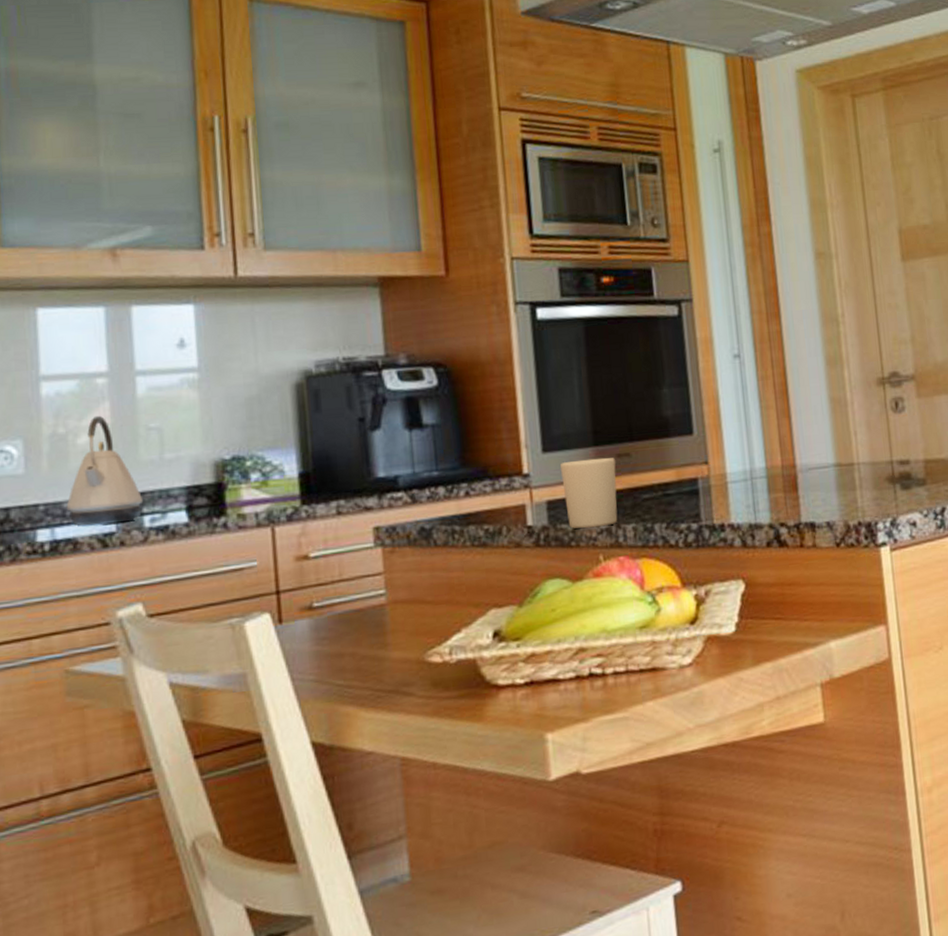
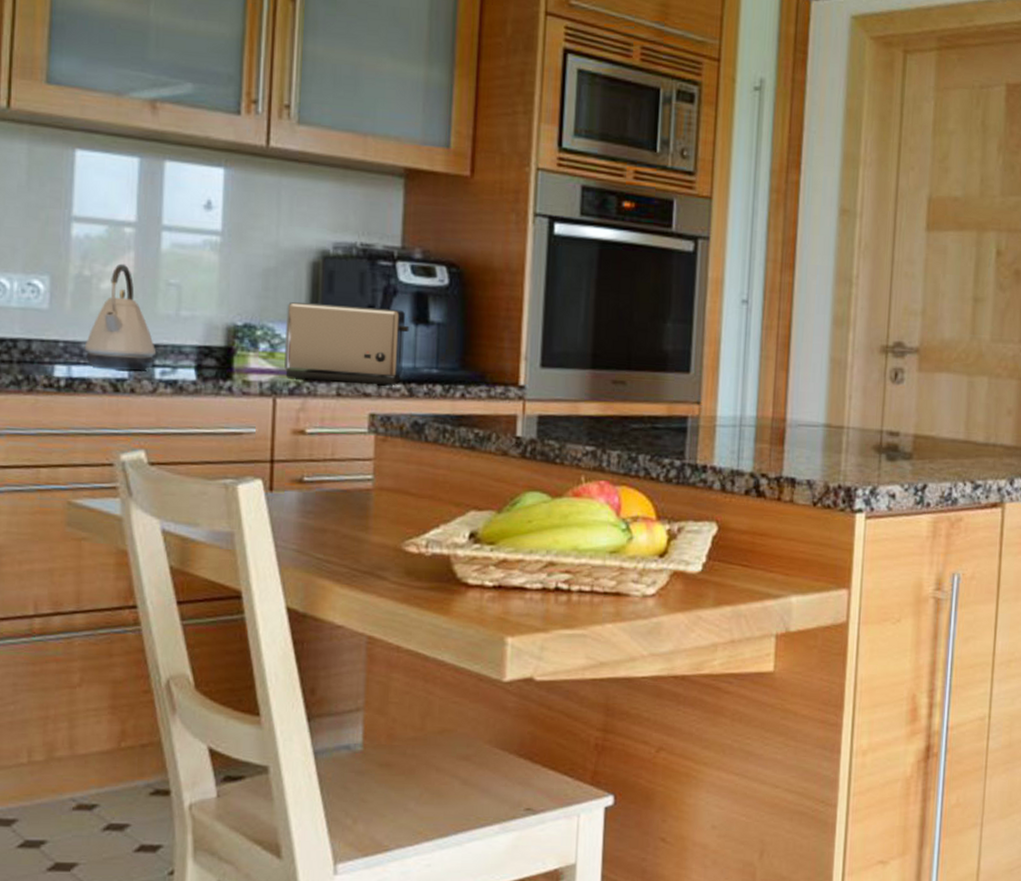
toaster: none [274,417,404,504] -> present [284,301,410,386]
mug: present [560,457,618,529] -> none [555,380,610,449]

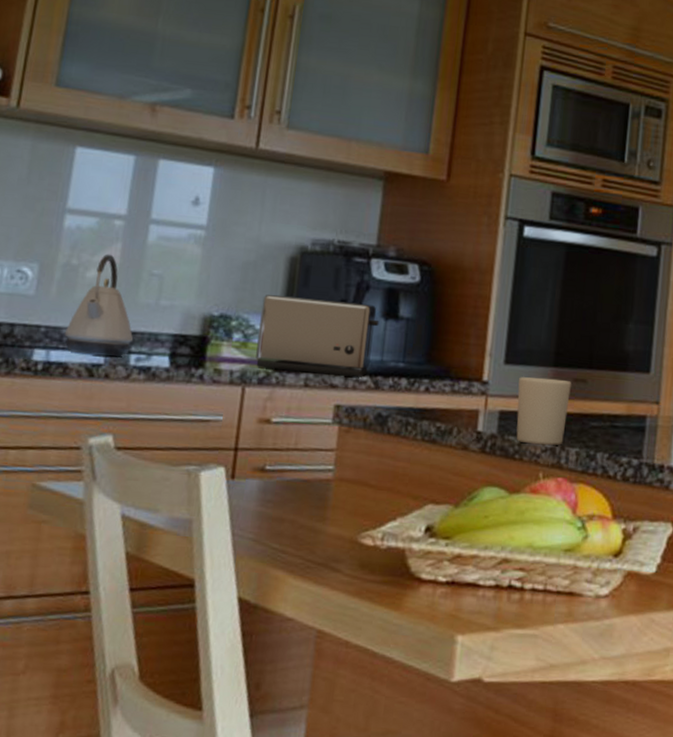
mug: none [555,380,610,449] -> present [516,377,571,446]

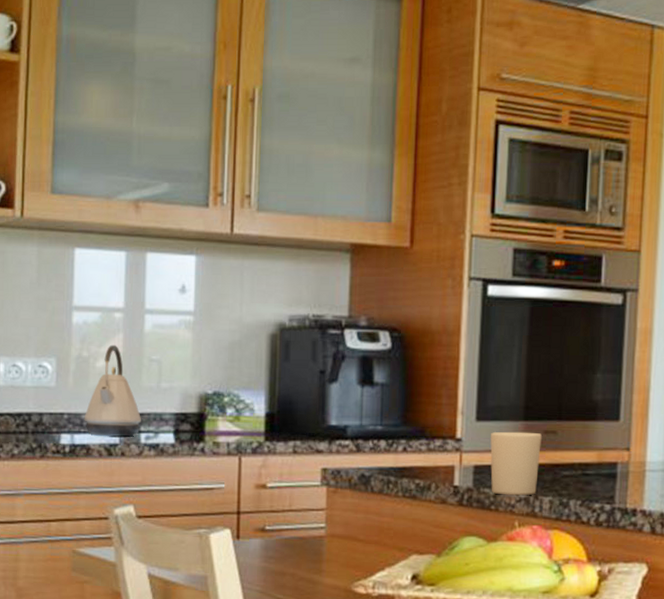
toaster: present [255,294,379,378] -> none [248,370,356,443]

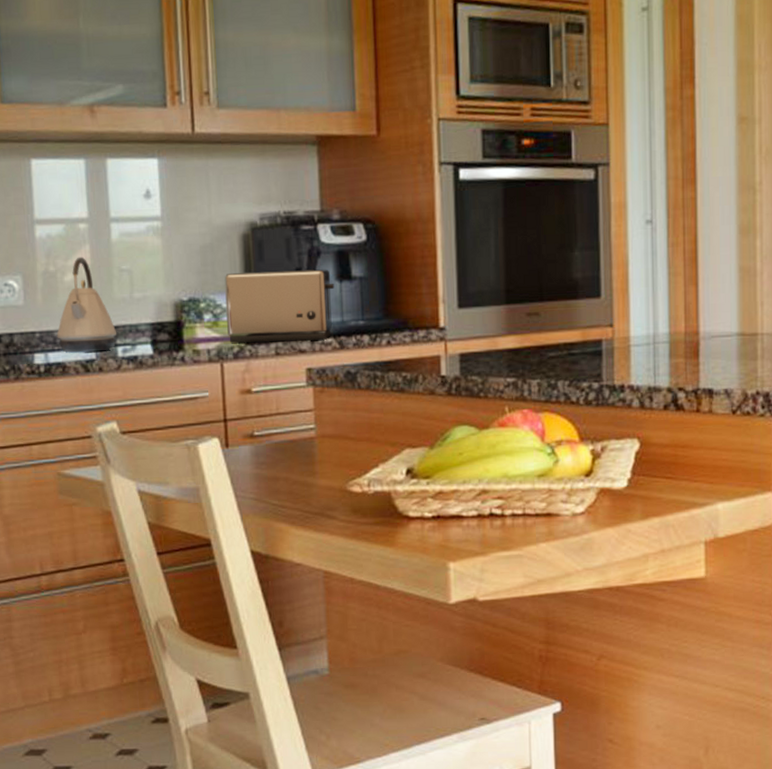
toaster: none [248,370,356,443] -> present [224,269,335,344]
mug: present [490,431,542,496] -> none [474,315,525,382]

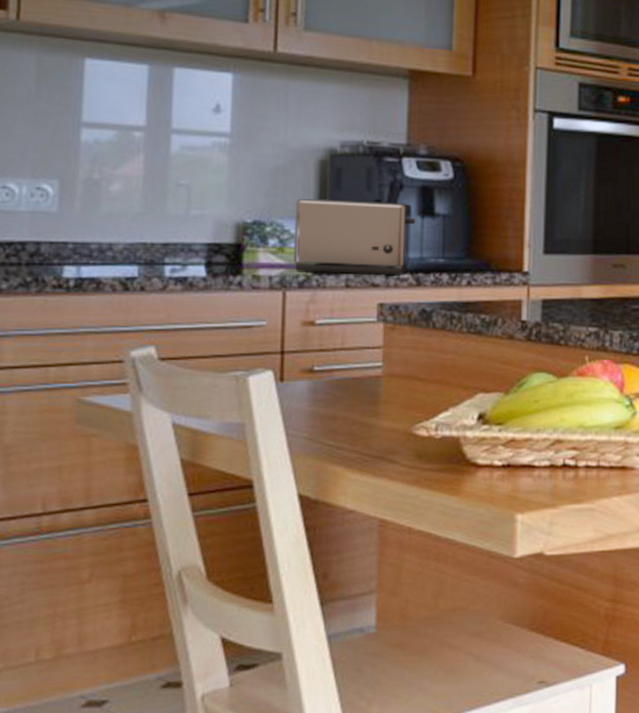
kettle: present [56,256,117,353] -> none [93,166,166,269]

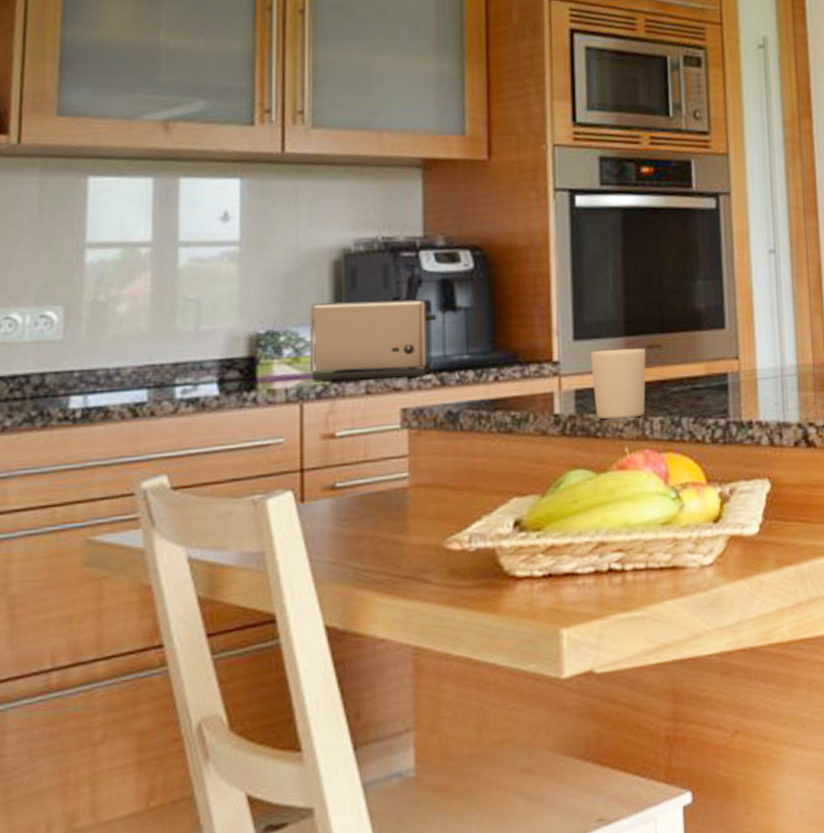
mug: none [559,265,611,330] -> present [591,348,646,420]

